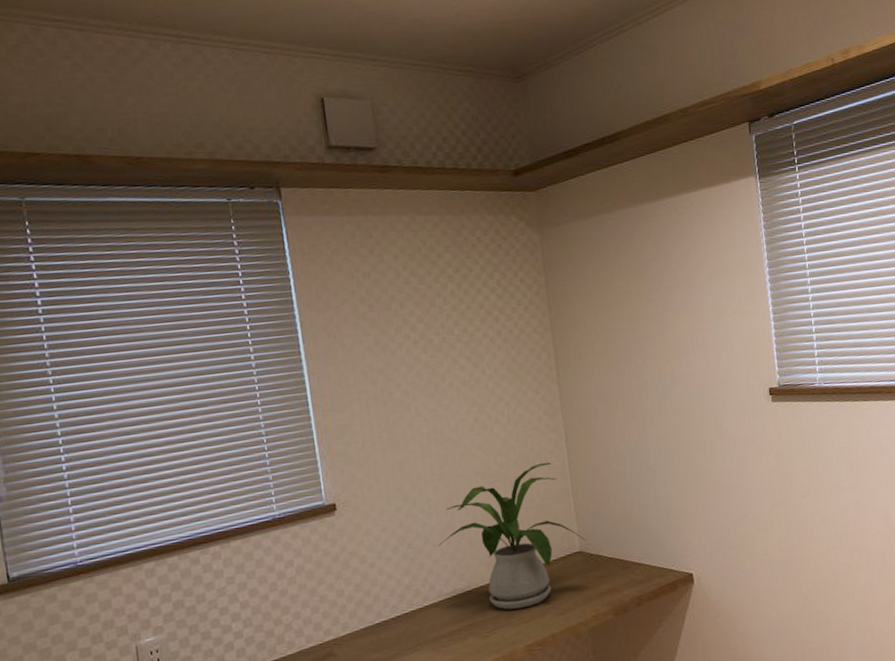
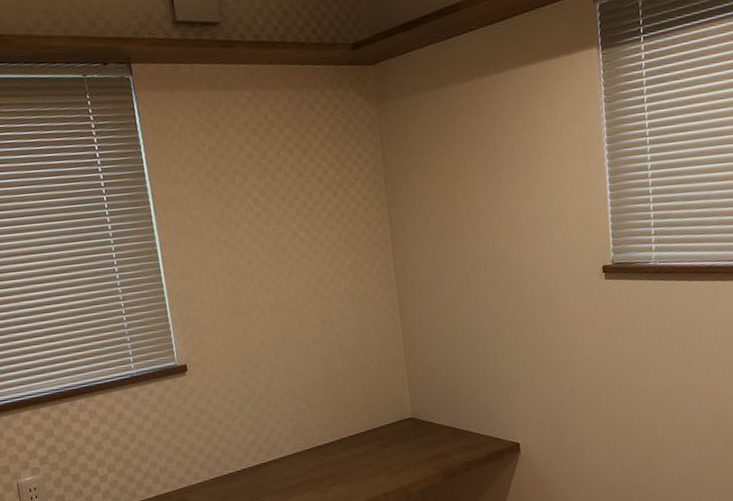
house plant: present [437,462,585,610] -> none [279,332,417,469]

